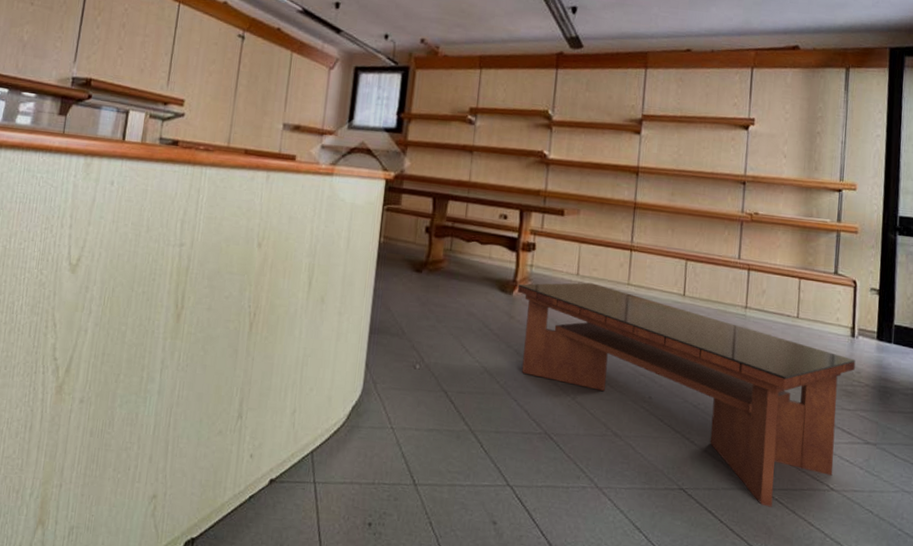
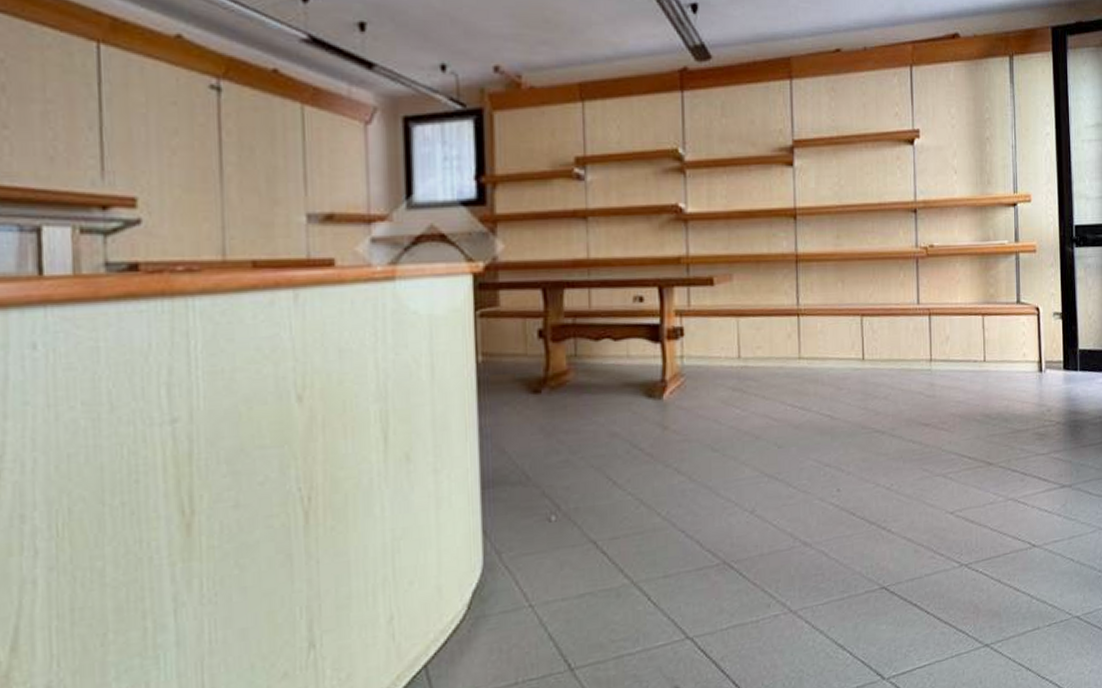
coffee table: present [517,282,856,507] -> none [667,365,1045,583]

